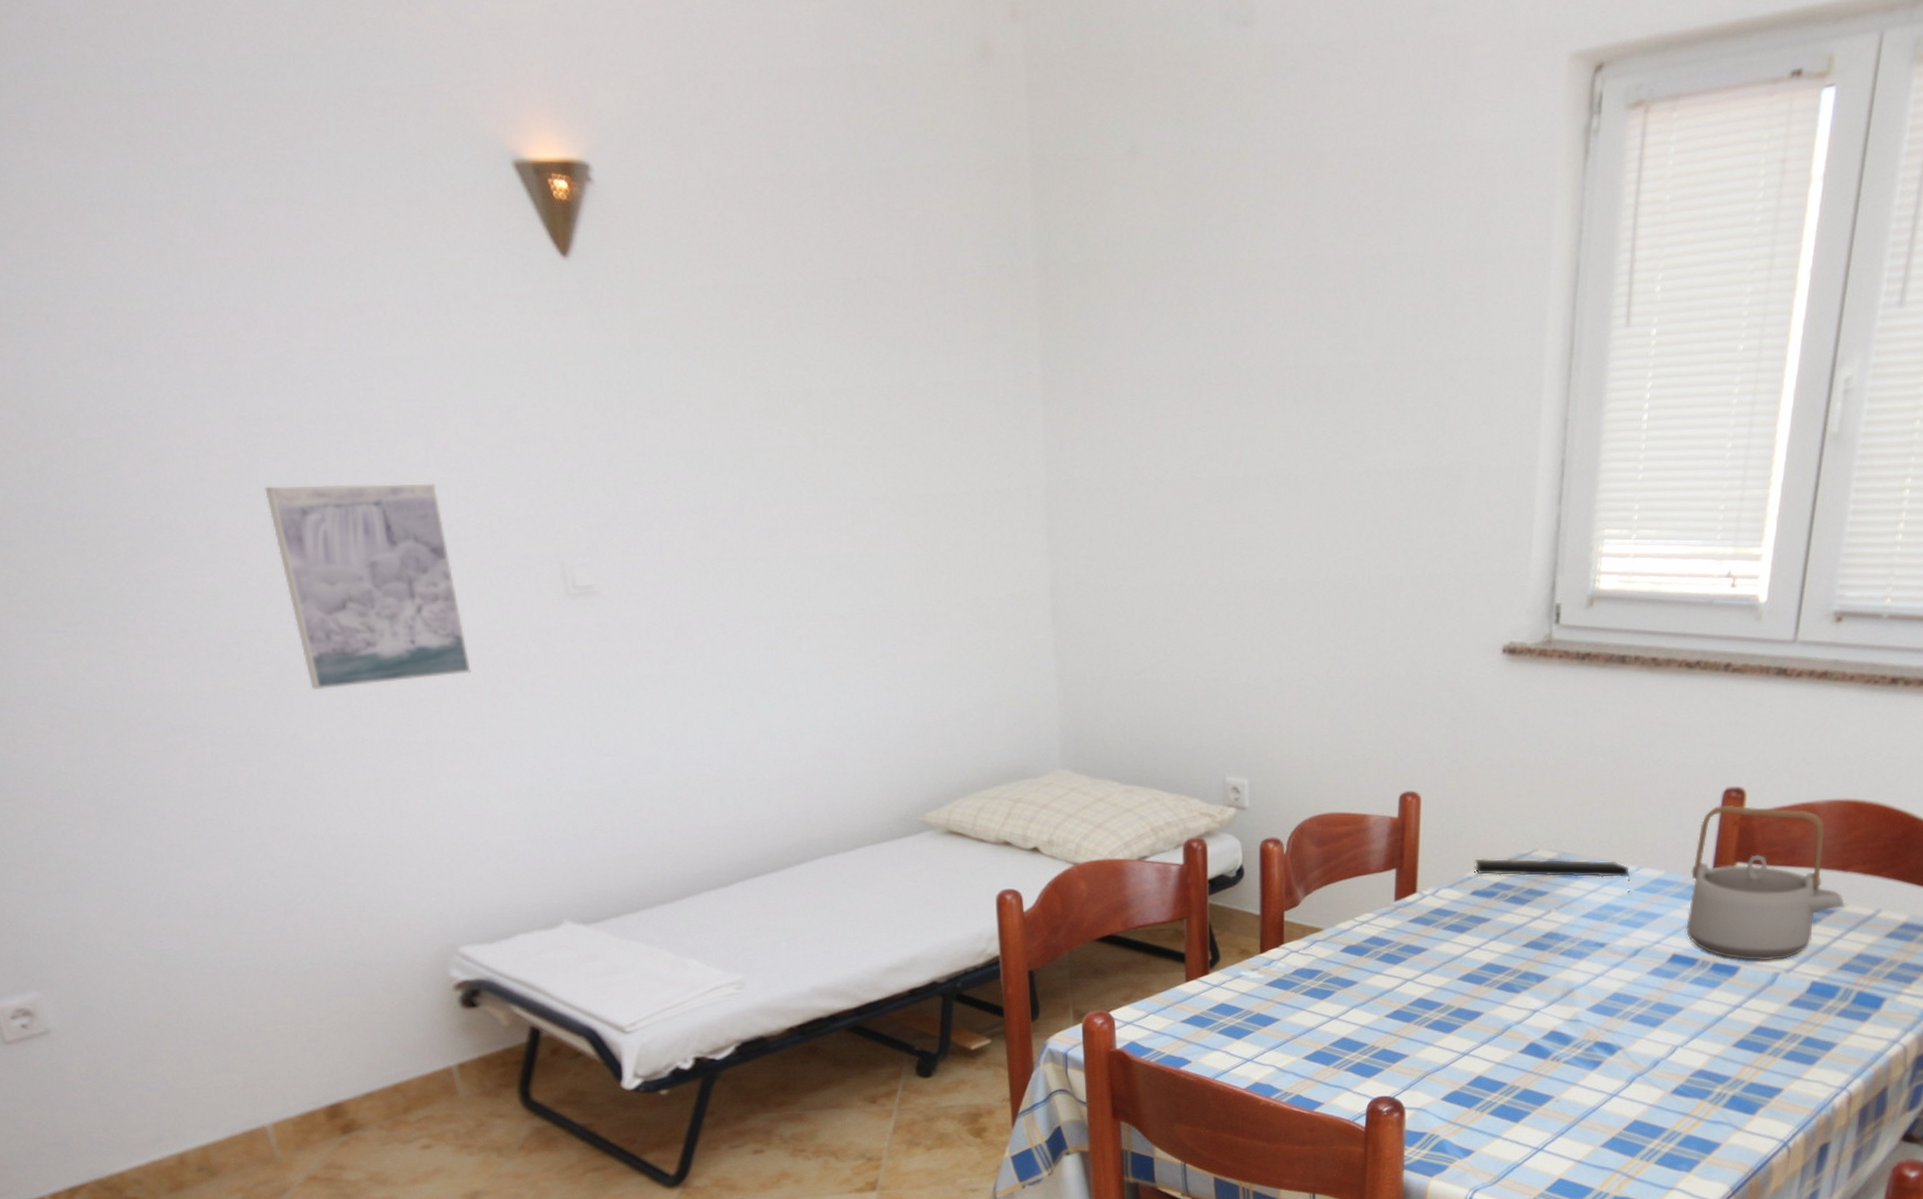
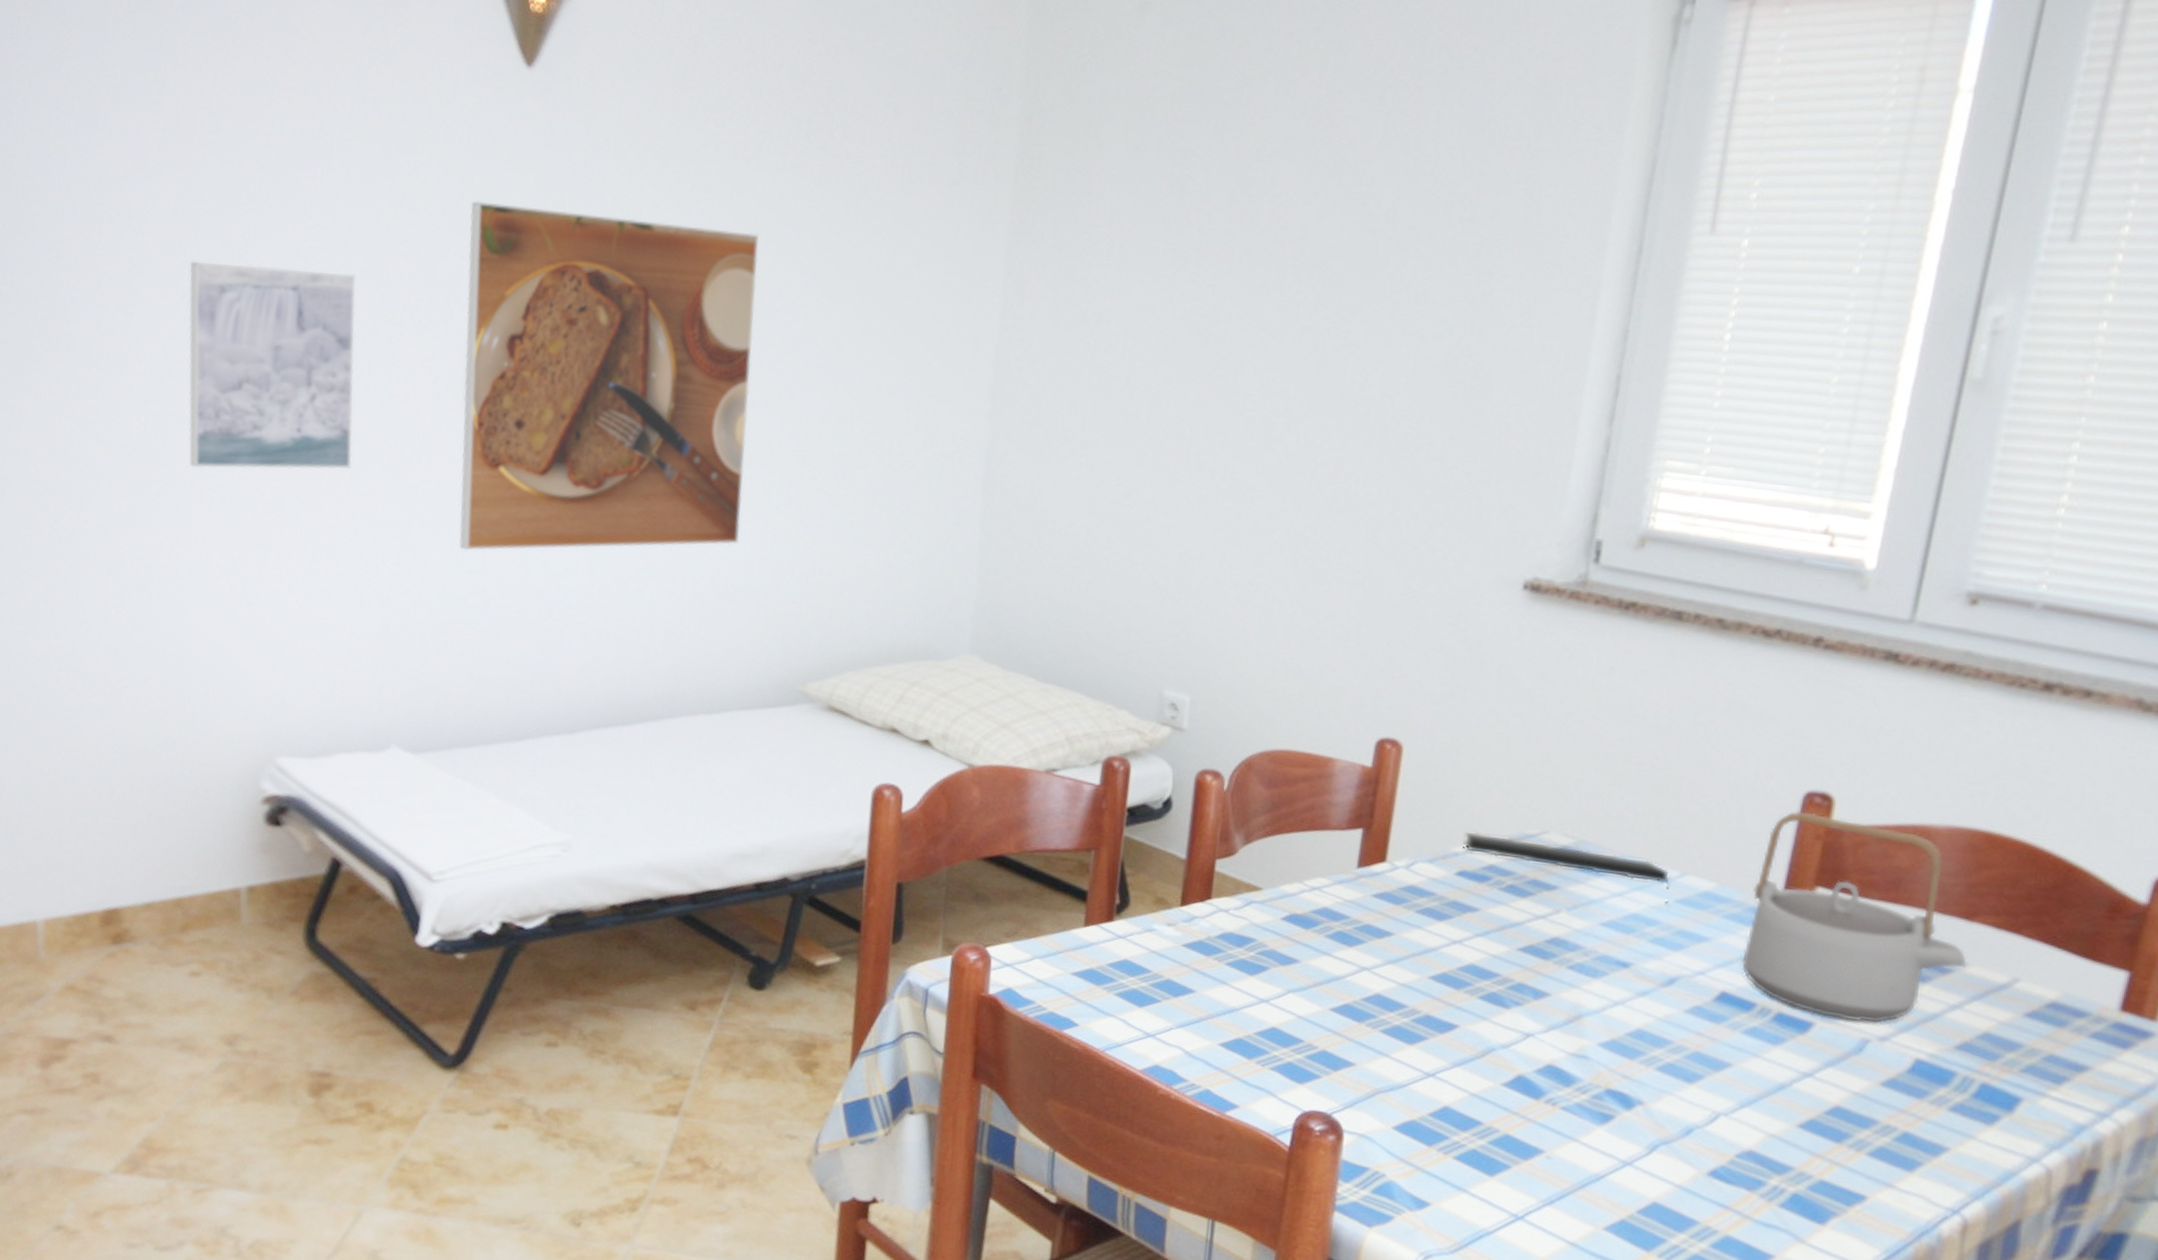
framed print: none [535,398,846,736] -> present [459,201,759,551]

